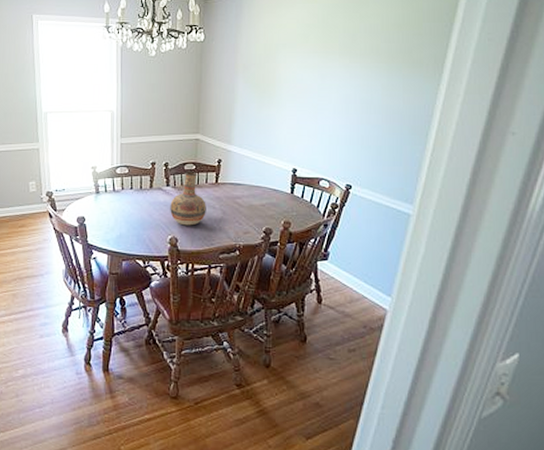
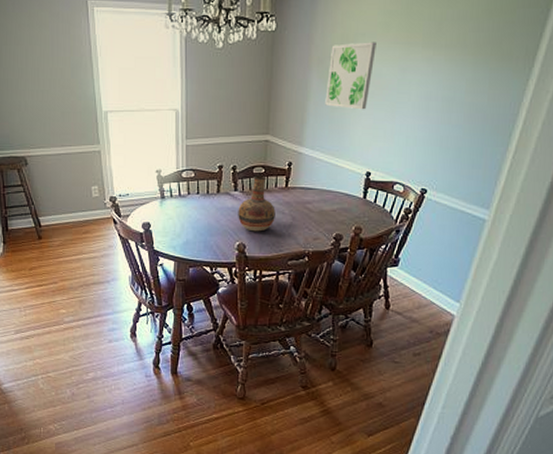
wall art: none [251,51,297,111] -> present [325,42,376,110]

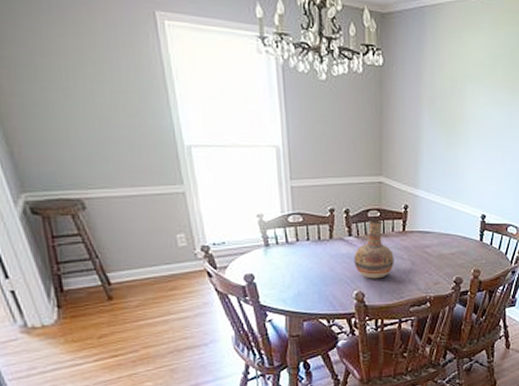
wall art: present [325,42,376,110] -> none [438,84,484,153]

